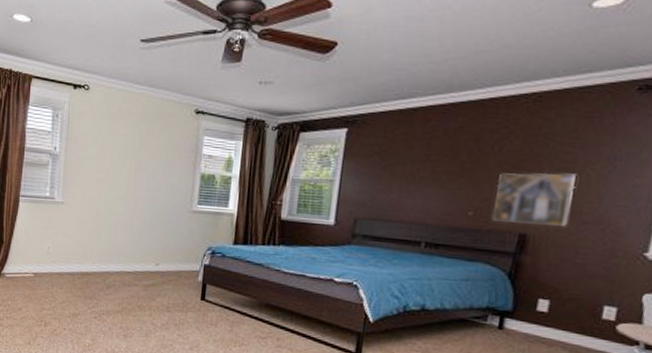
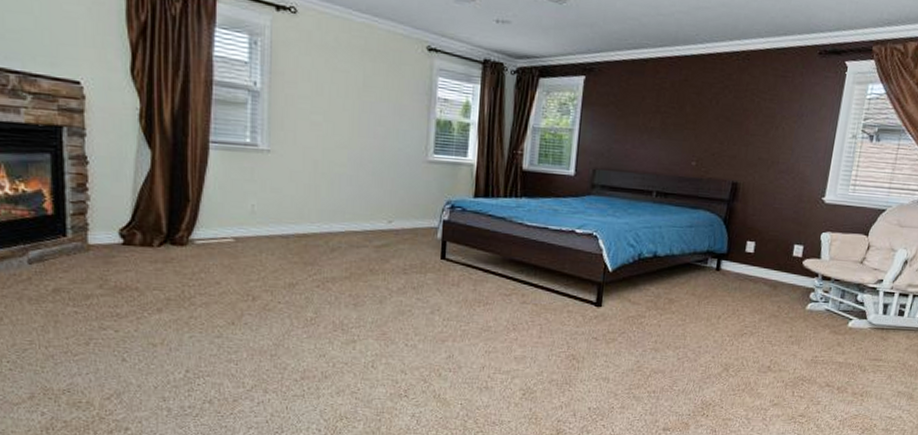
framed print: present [493,172,576,226] -> none [711,125,775,175]

